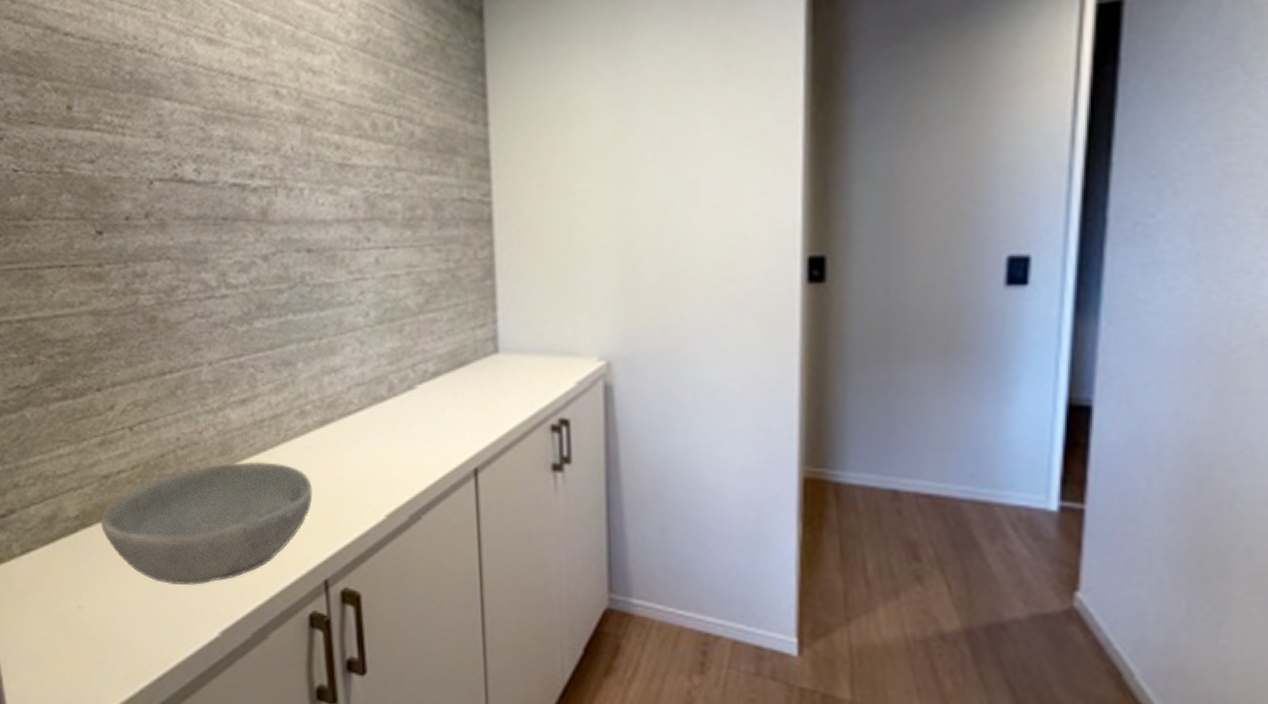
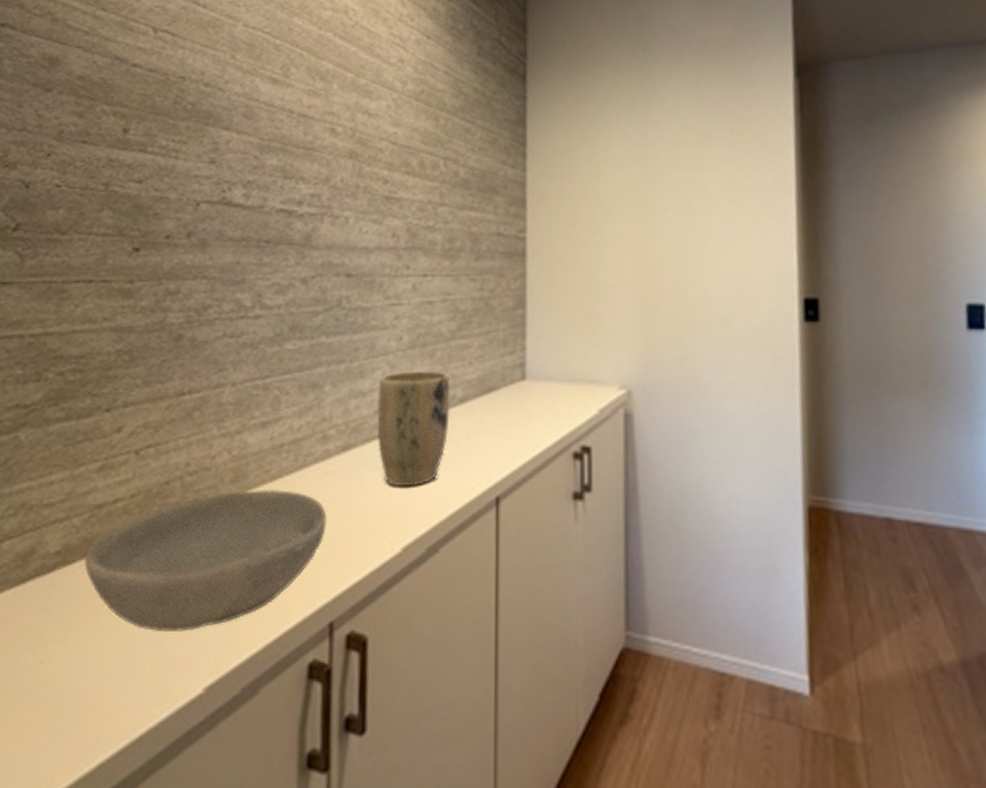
plant pot: none [349,346,423,459] -> present [376,371,450,487]

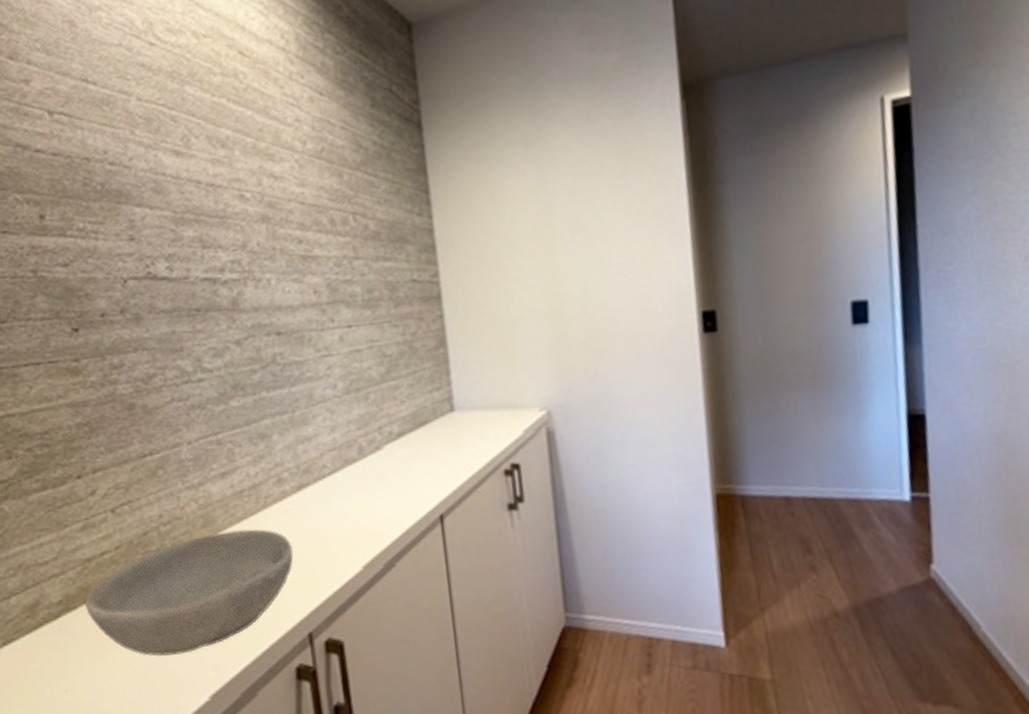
plant pot: present [376,371,450,487] -> none [321,411,390,516]

